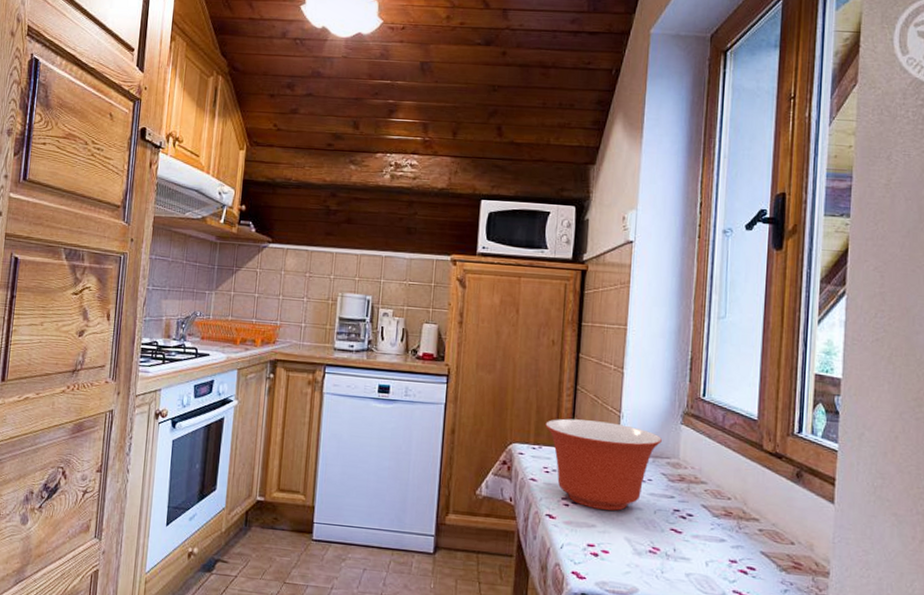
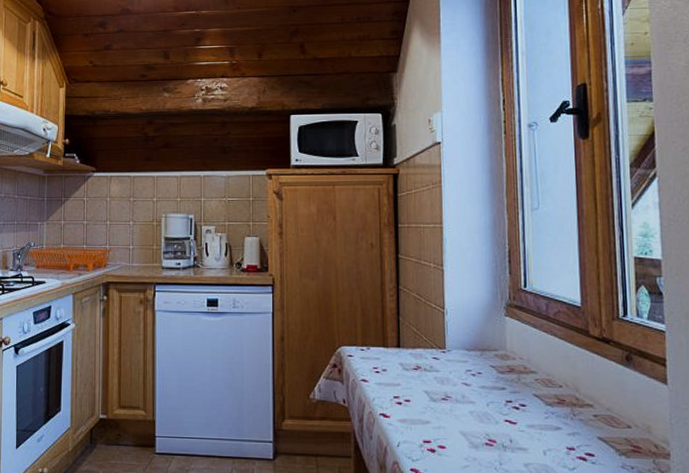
mixing bowl: present [545,418,662,511] -> none [371,318,487,406]

